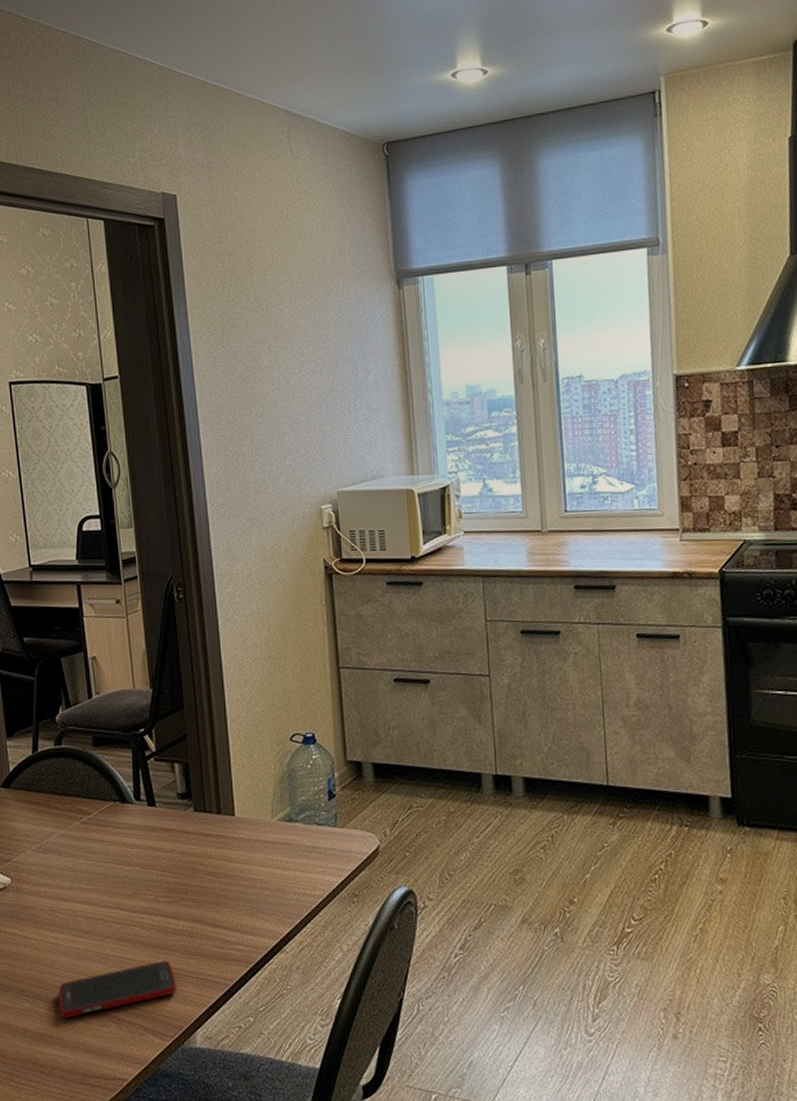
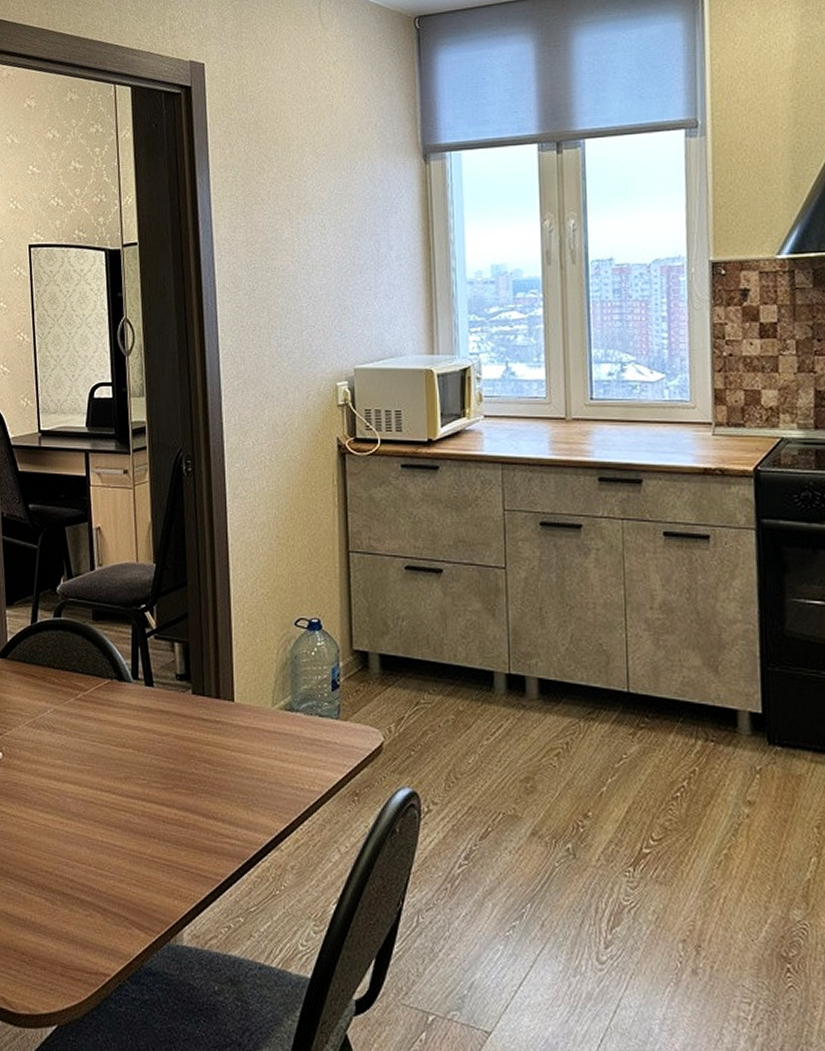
cell phone: present [59,961,177,1018] -> none [44,850,166,905]

